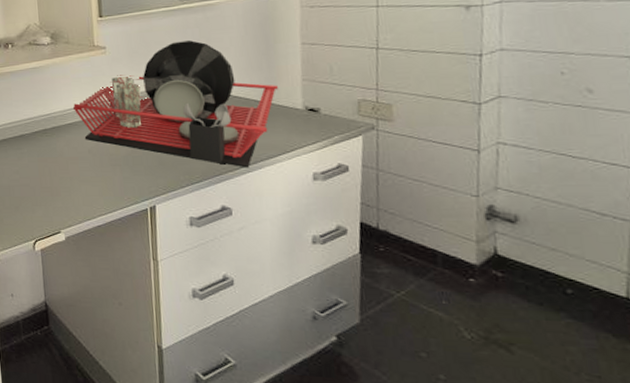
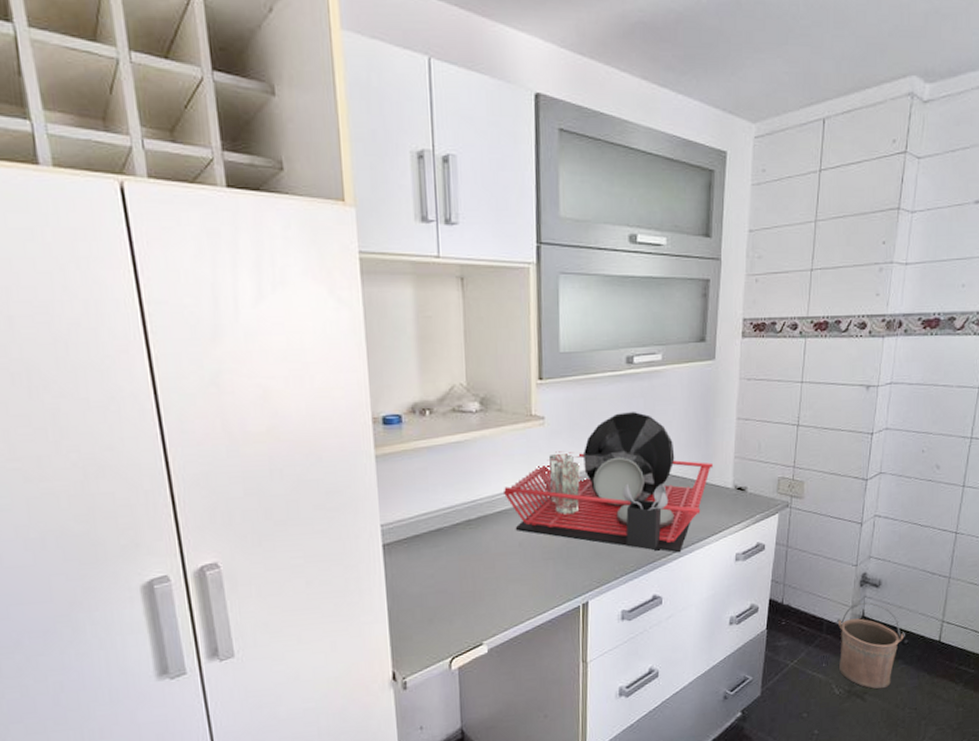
bucket: none [457,238,567,344] -> present [837,602,905,690]

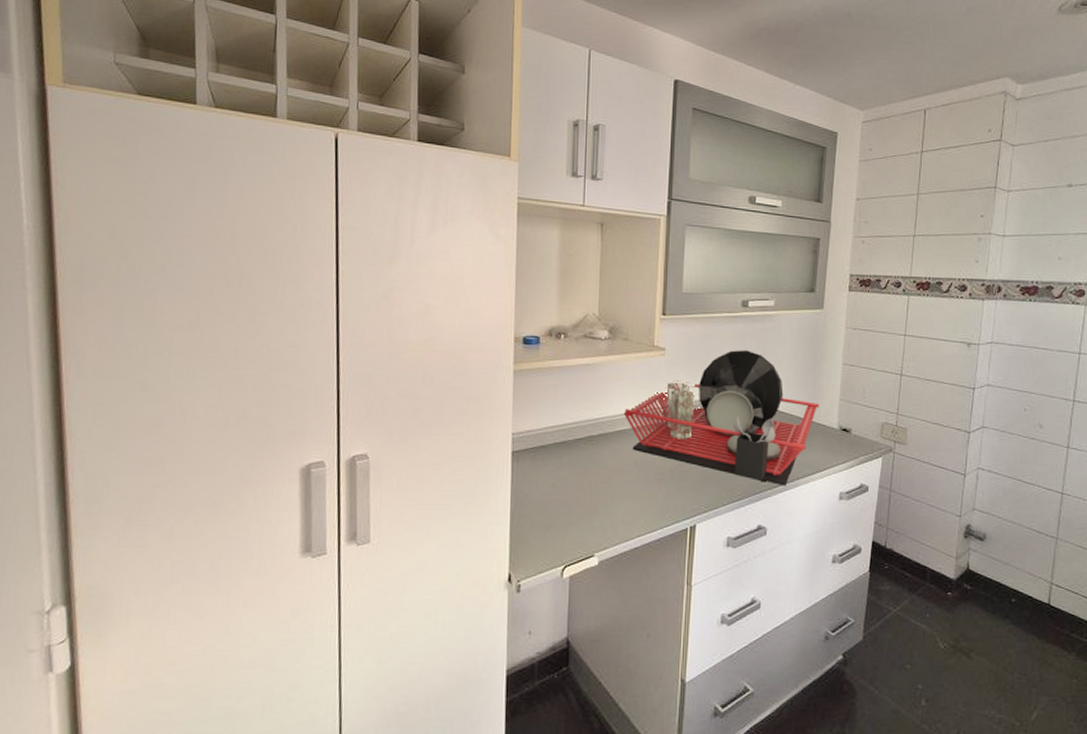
bucket: present [837,602,905,690] -> none [941,554,1012,648]

